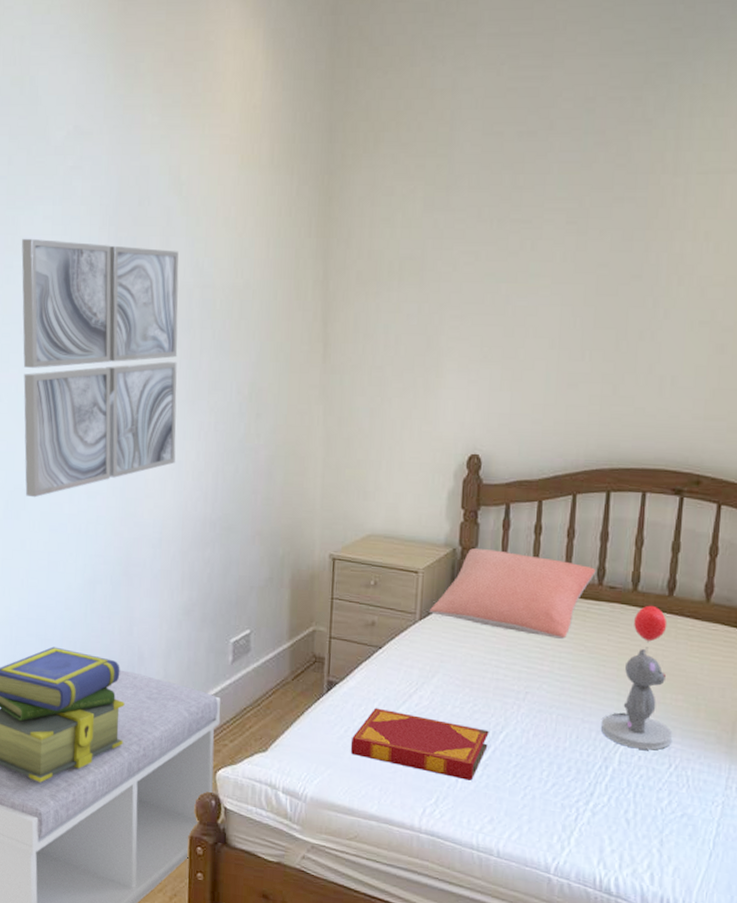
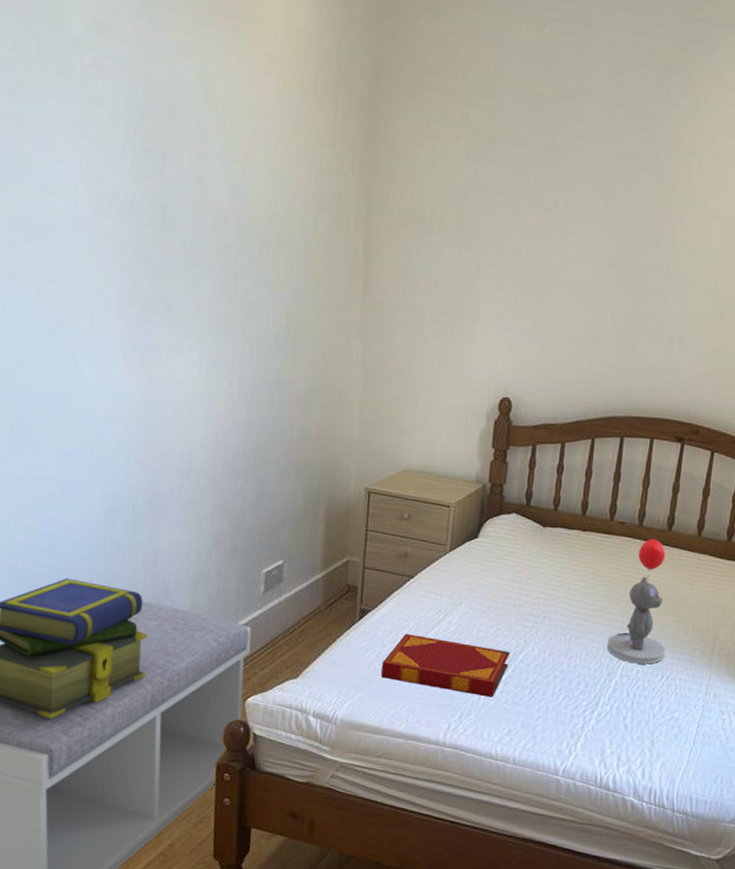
wall art: present [21,238,179,498] -> none [29,136,213,421]
pillow: present [430,548,596,639] -> none [460,485,609,568]

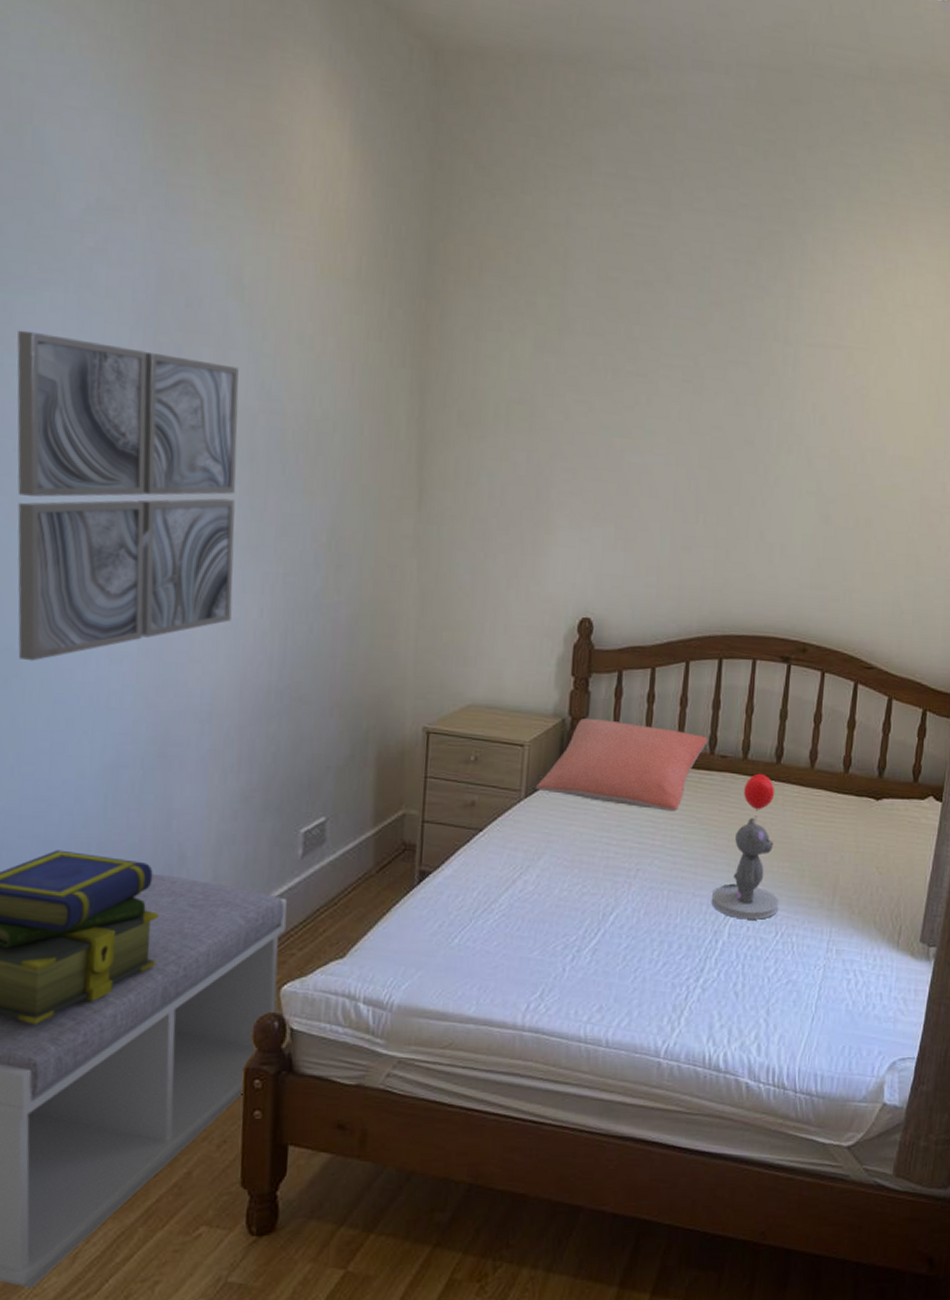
wall art: none [29,136,213,421] -> present [17,330,239,662]
hardback book: present [381,633,510,697] -> none [445,897,599,968]
pillow: none [460,485,609,568] -> present [536,718,708,811]

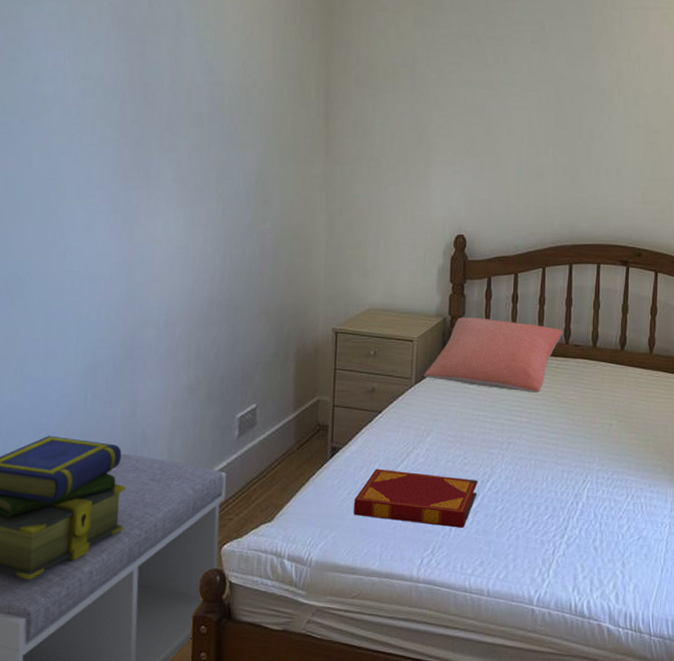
wall art: present [17,330,239,662] -> none [21,31,189,285]
hardback book: none [445,897,599,968] -> present [353,468,478,528]
teddy bear: present [712,773,780,920] -> none [572,359,629,484]

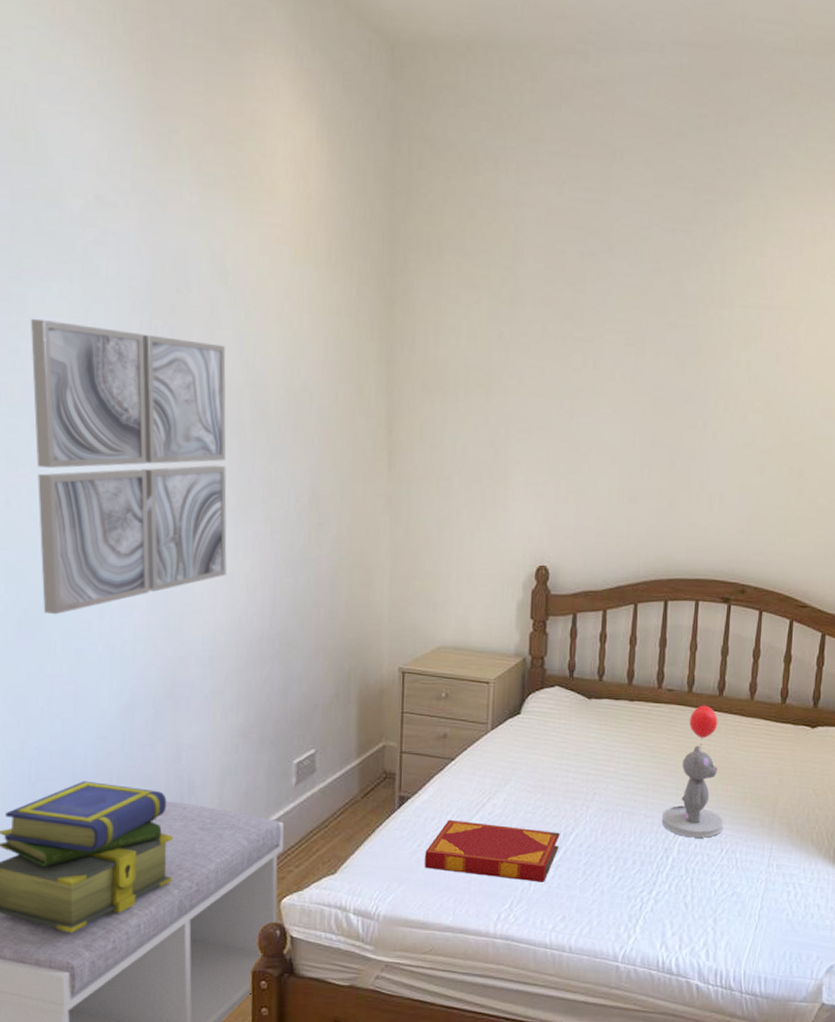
wall art: none [21,31,189,285] -> present [31,318,227,615]
pillow: present [424,317,563,393] -> none [501,657,656,740]
teddy bear: none [572,359,629,484] -> present [662,705,724,838]

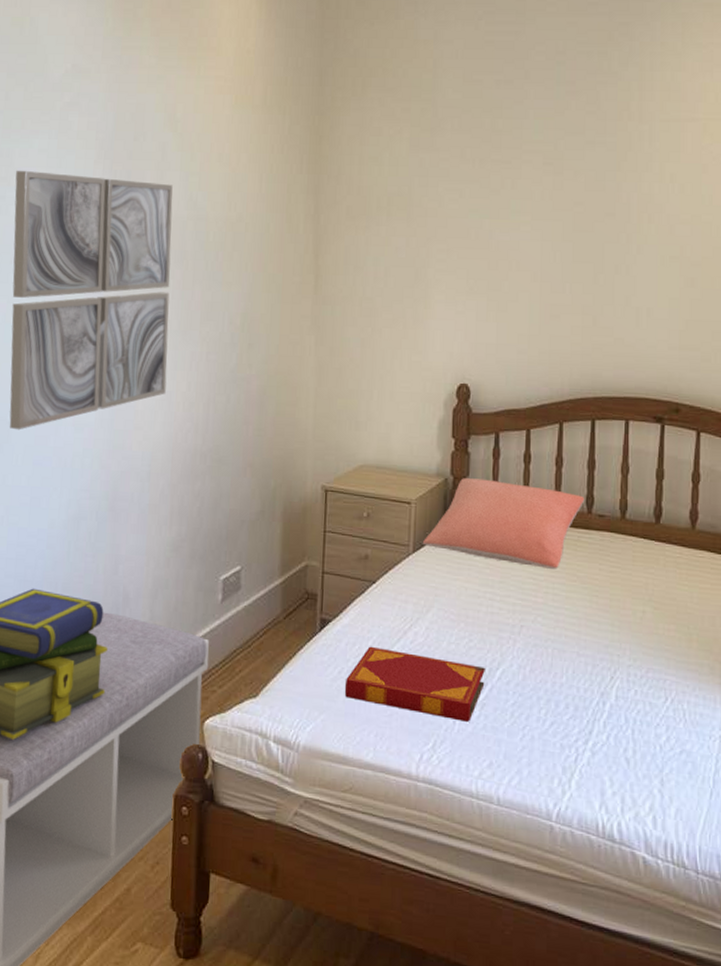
pillow: none [501,657,656,740] -> present [423,478,585,569]
teddy bear: present [662,705,724,838] -> none [597,533,667,684]

